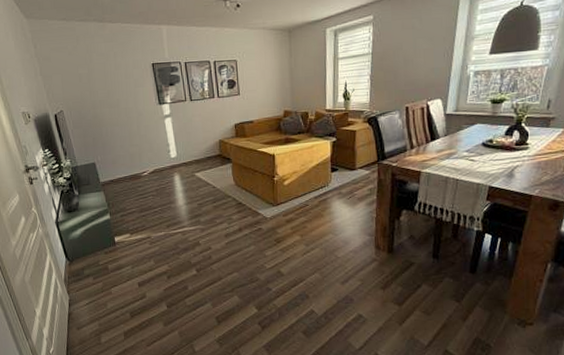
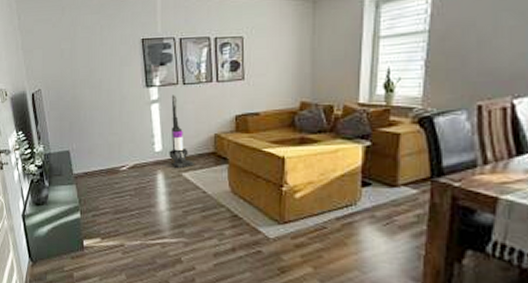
vacuum cleaner: none [181,110,204,170] -> present [169,95,194,169]

